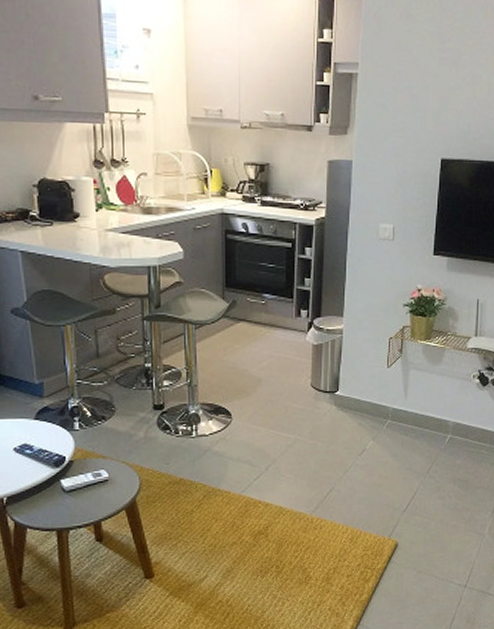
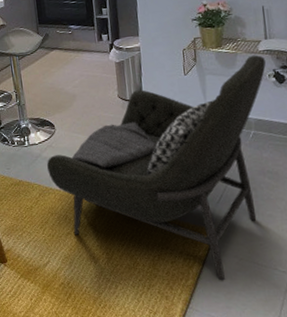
armchair: none [217,352,472,594] -> present [47,55,266,280]

